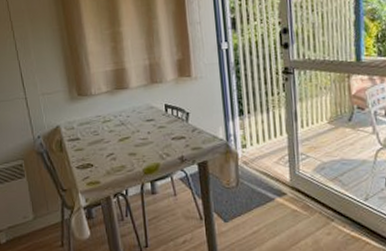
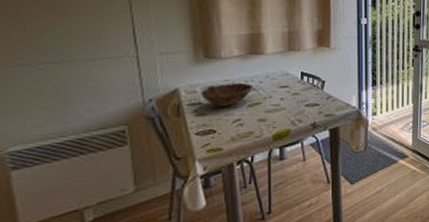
bowl: none [78,117,121,142] -> present [201,82,252,107]

